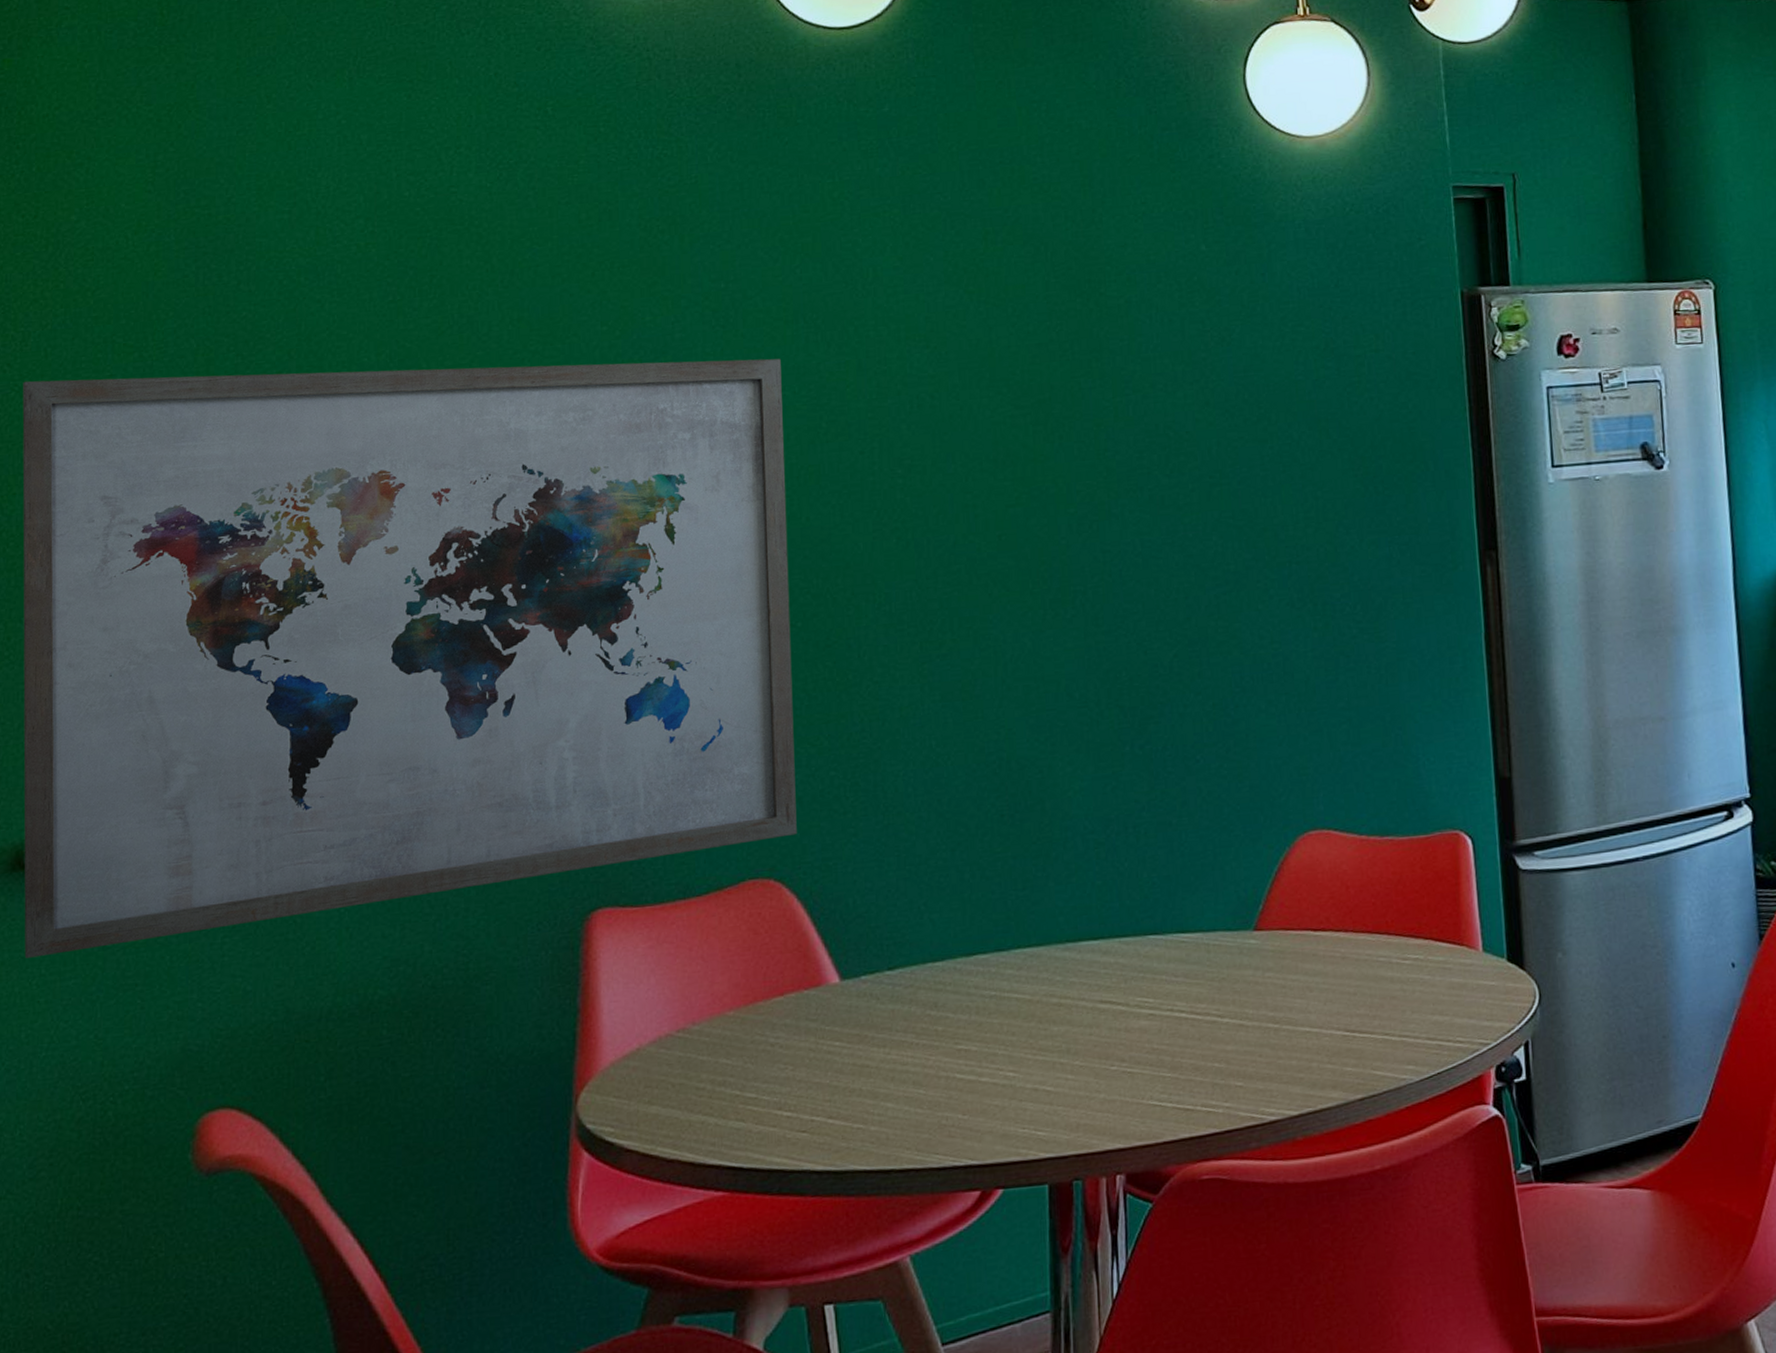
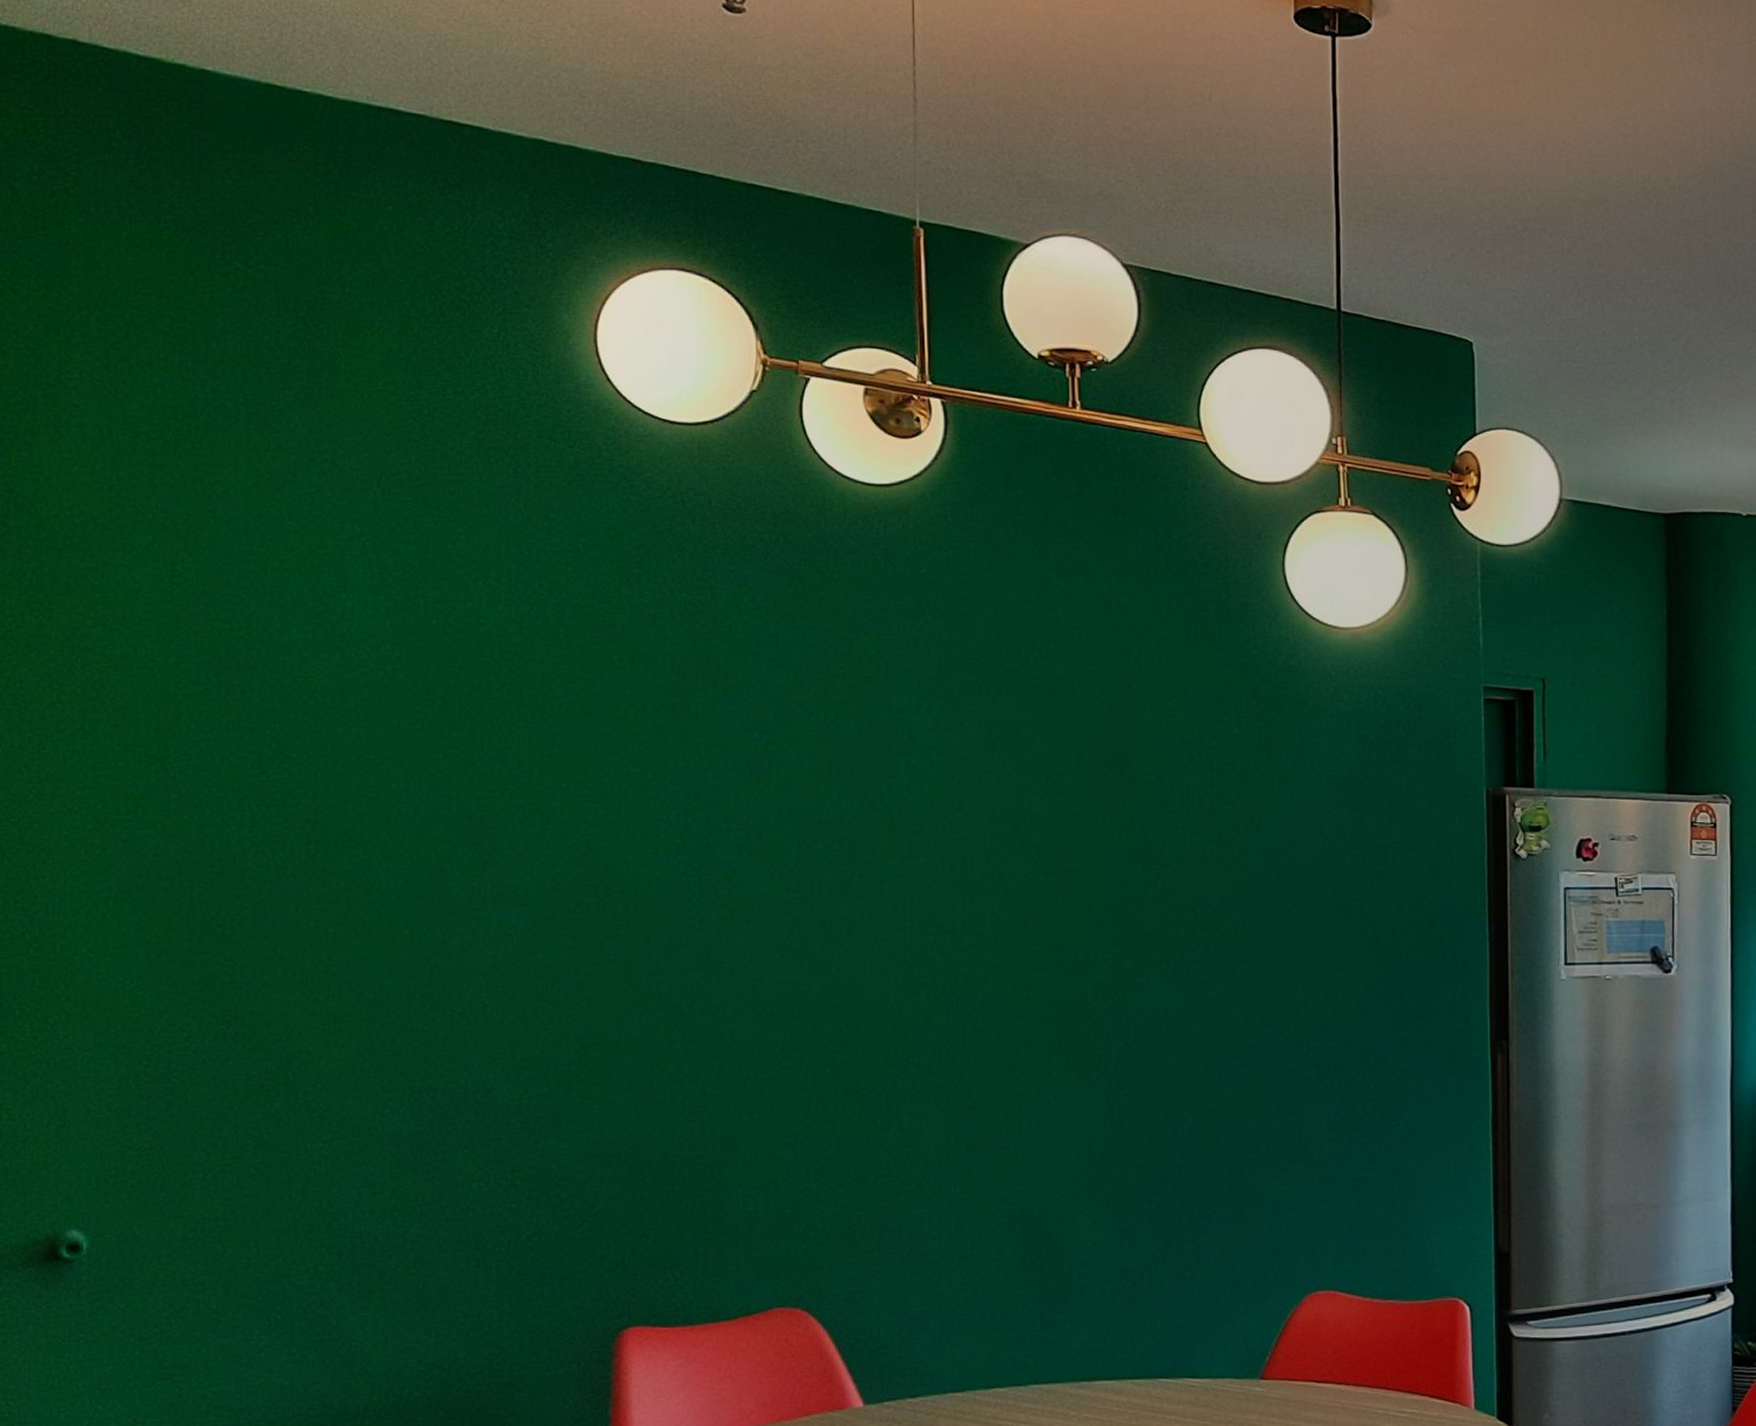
wall art: present [22,358,797,958] -> none [42,784,824,1344]

